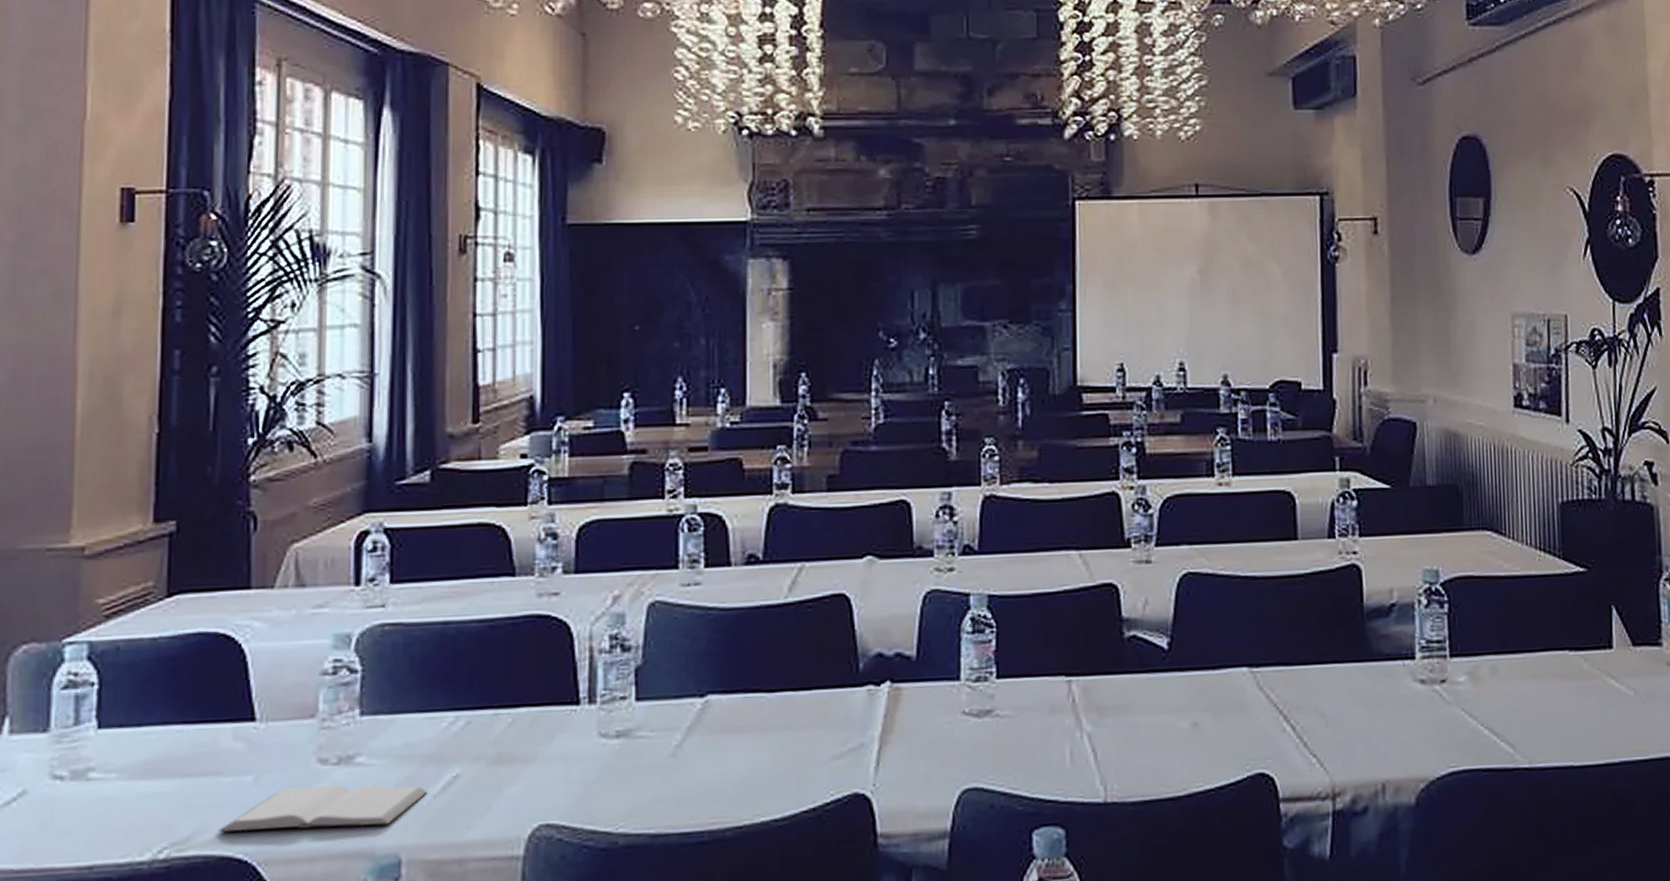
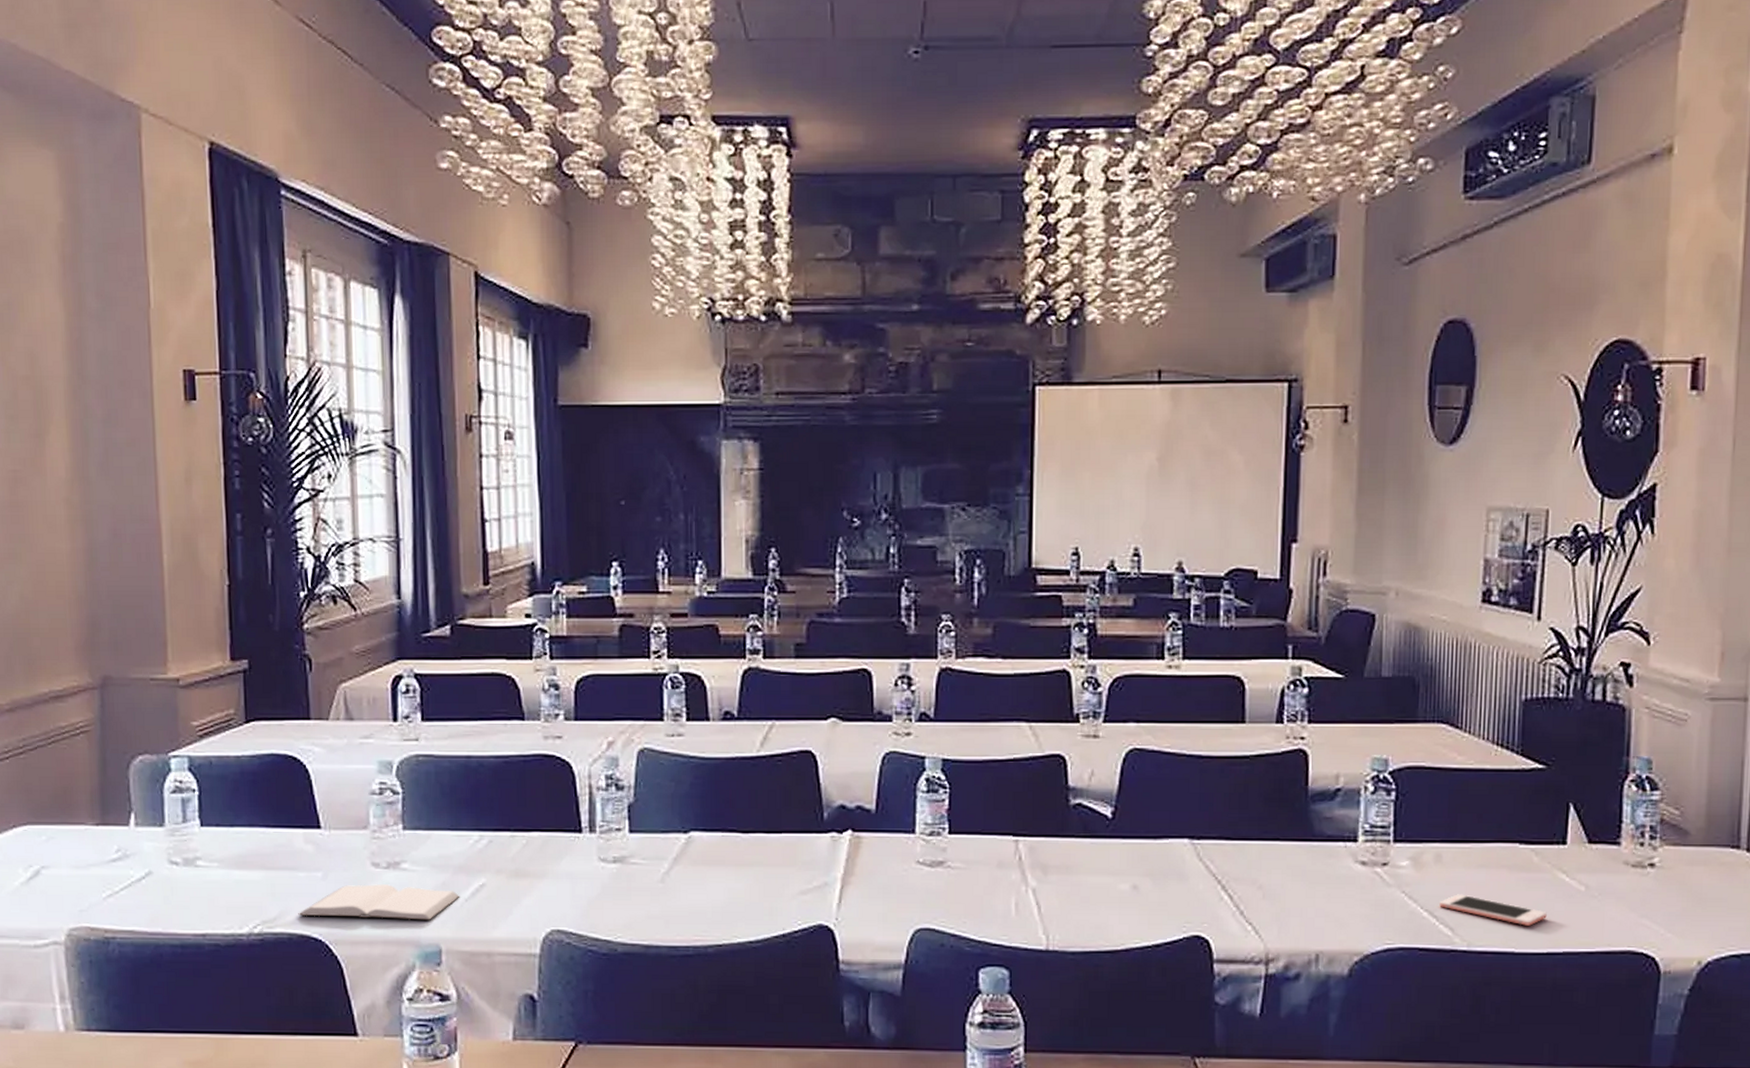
cell phone: none [1499,707,1601,737] -> present [1439,894,1547,926]

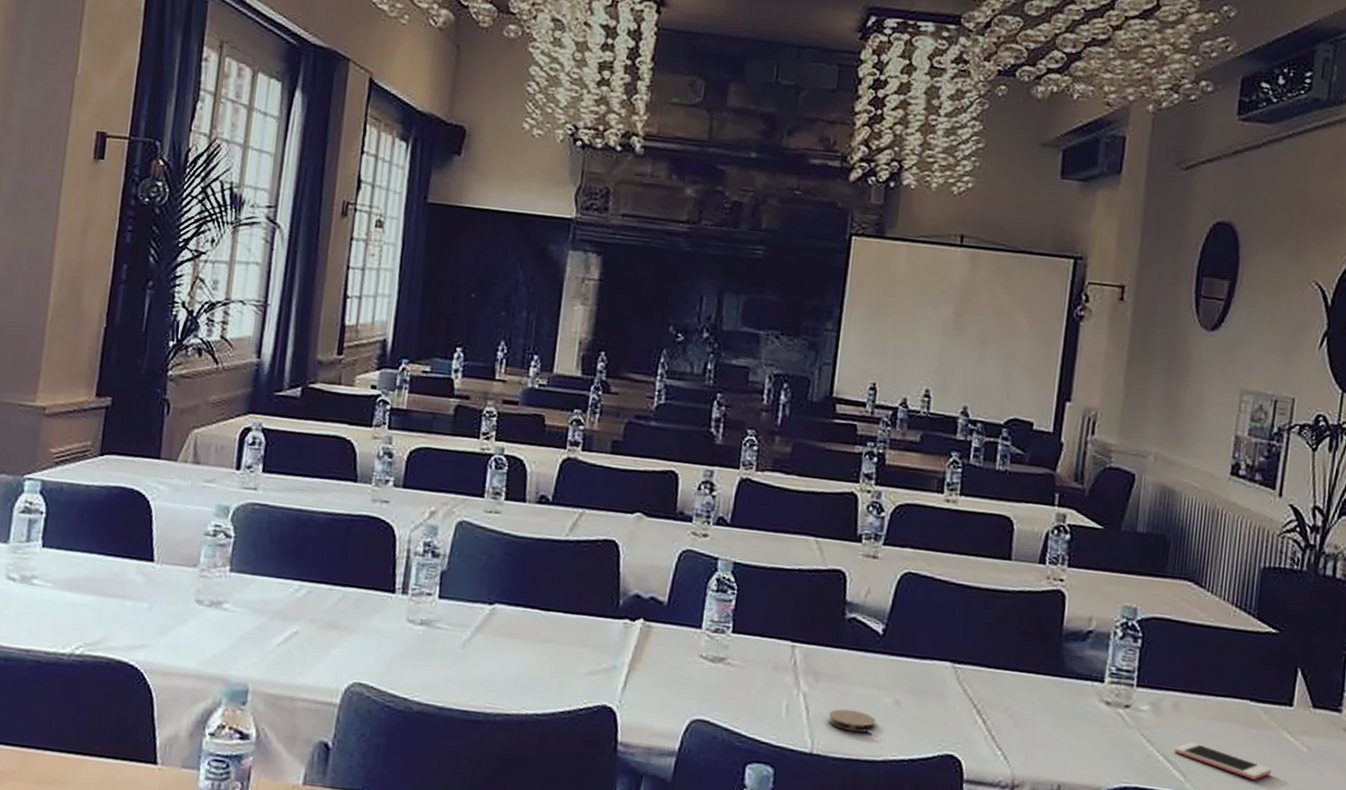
book: present [298,884,460,920] -> none [119,618,274,660]
coaster: none [1062,901,1114,923] -> present [828,709,876,733]

